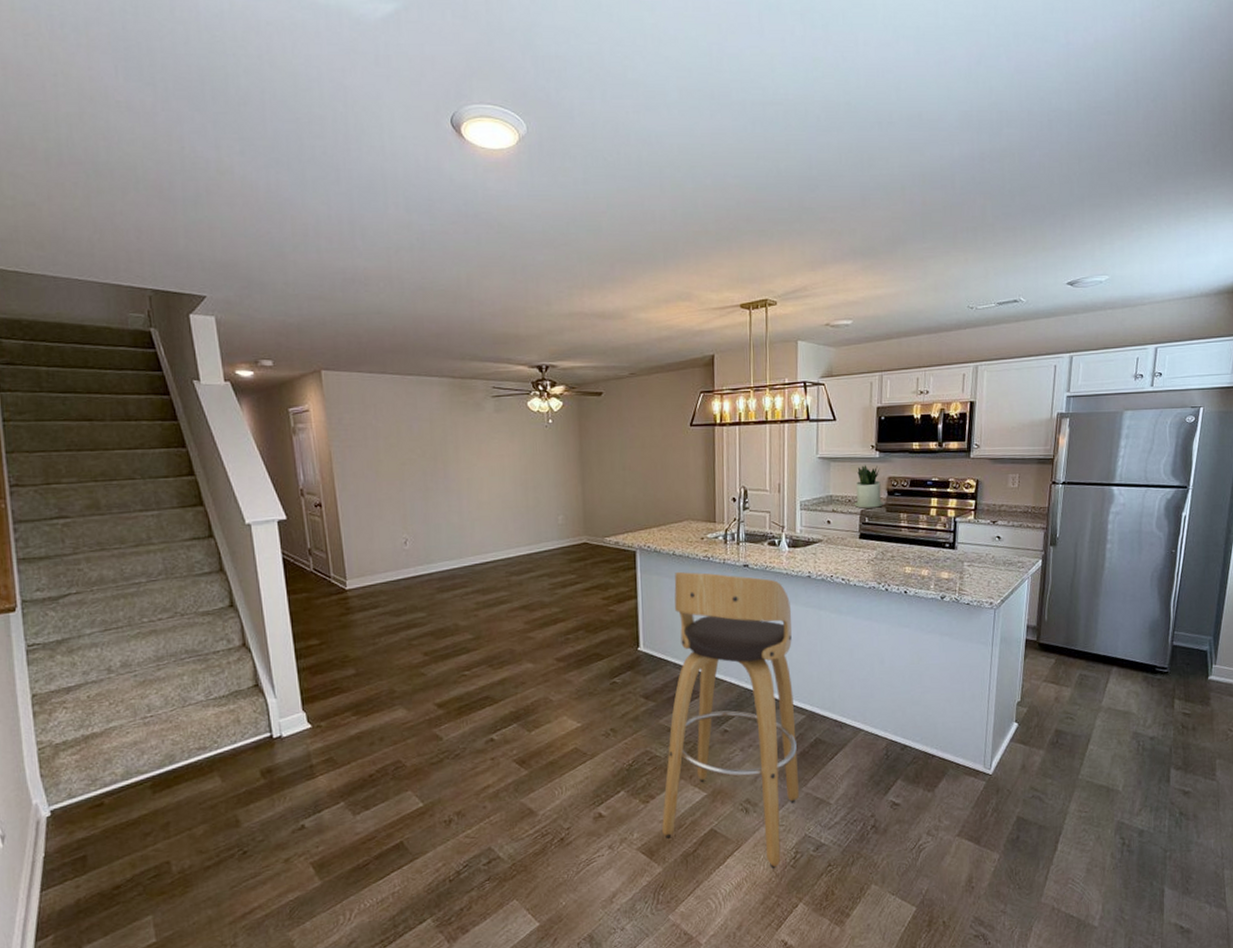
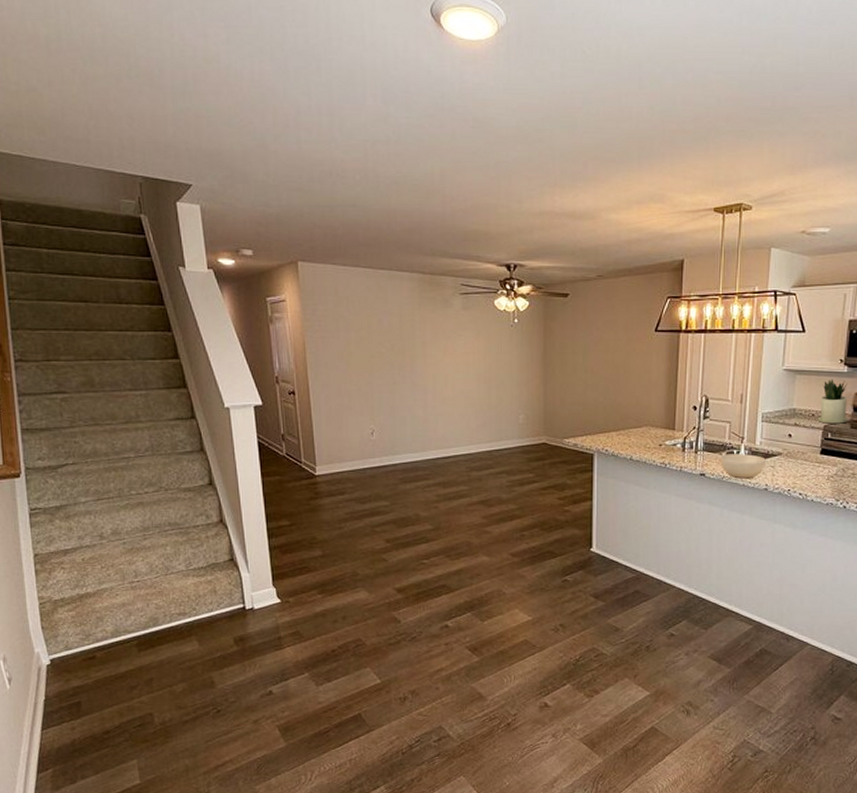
bar stool: present [661,571,799,868] -> none [603,476,746,769]
bowl: none [762,542,808,568] -> present [720,454,767,479]

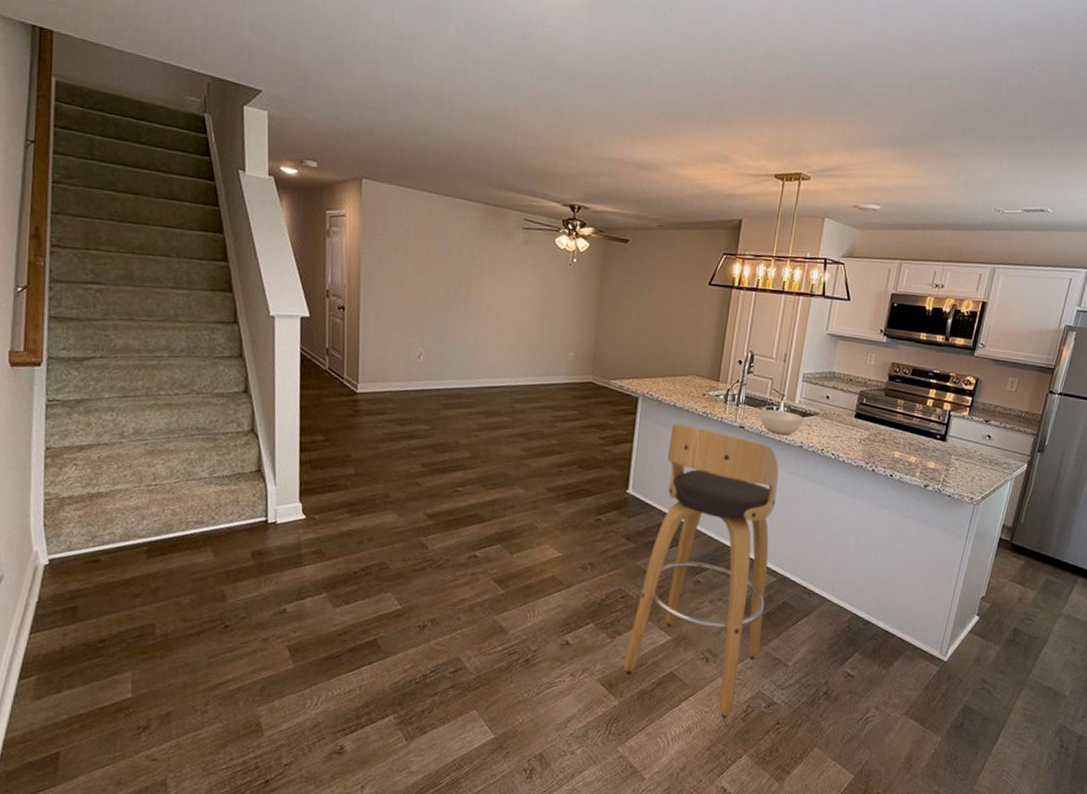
bar stool: none [603,476,746,769] -> present [623,422,779,718]
planter: present [817,378,849,424] -> none [854,347,885,391]

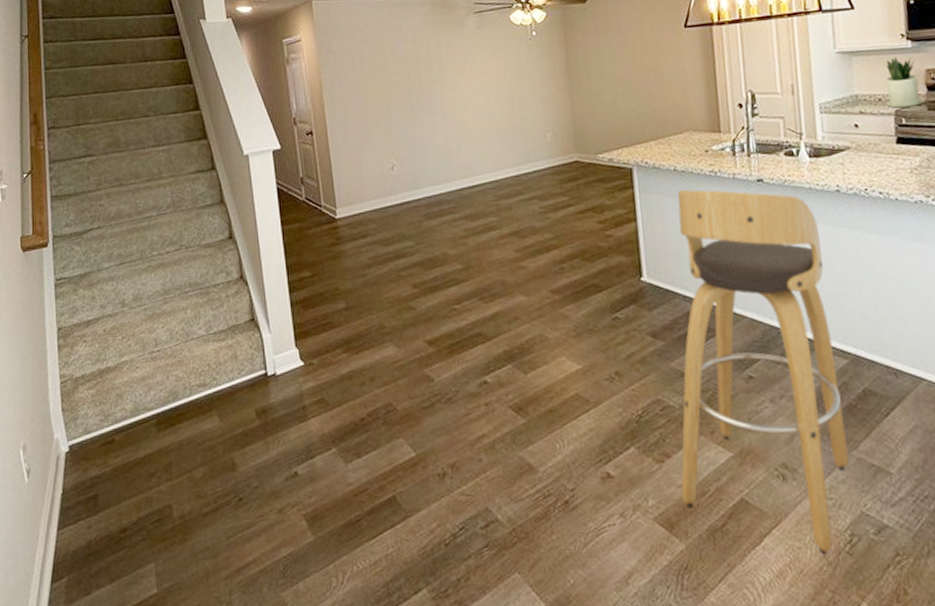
bowl: present [759,409,804,435] -> none [777,151,834,181]
planter: none [854,347,885,391] -> present [885,56,924,108]

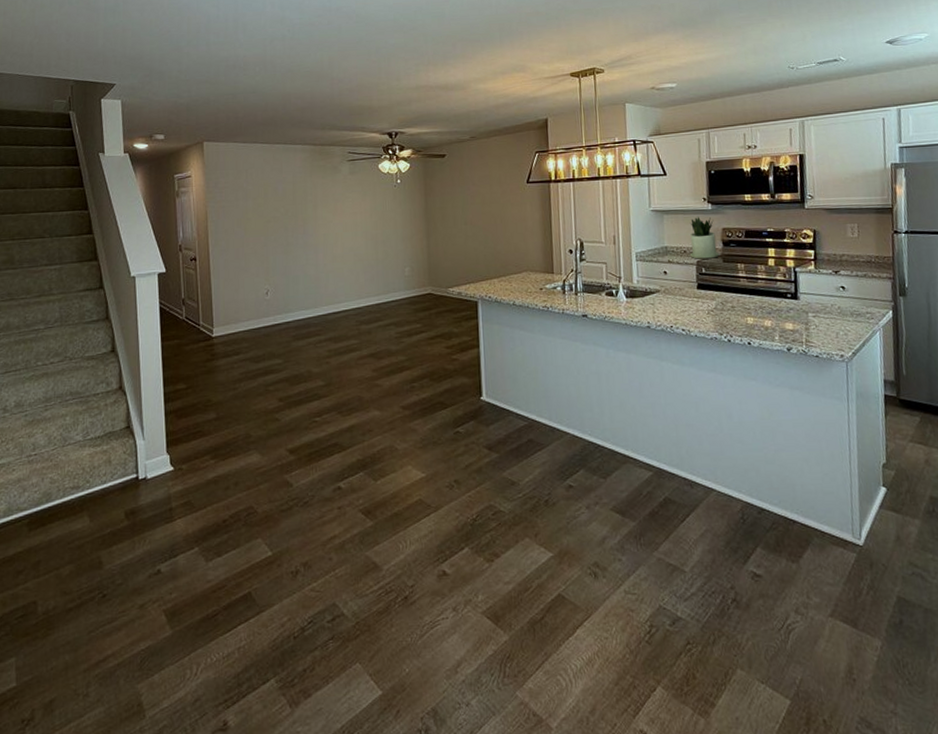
bar stool: present [677,189,849,554] -> none [506,321,651,643]

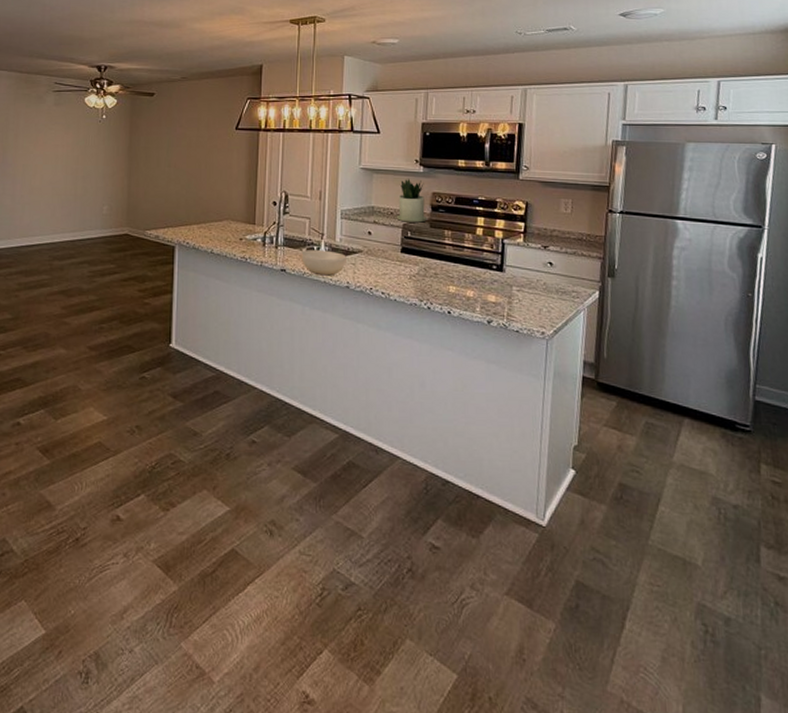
bowl: none [600,293,646,318] -> present [300,250,348,276]

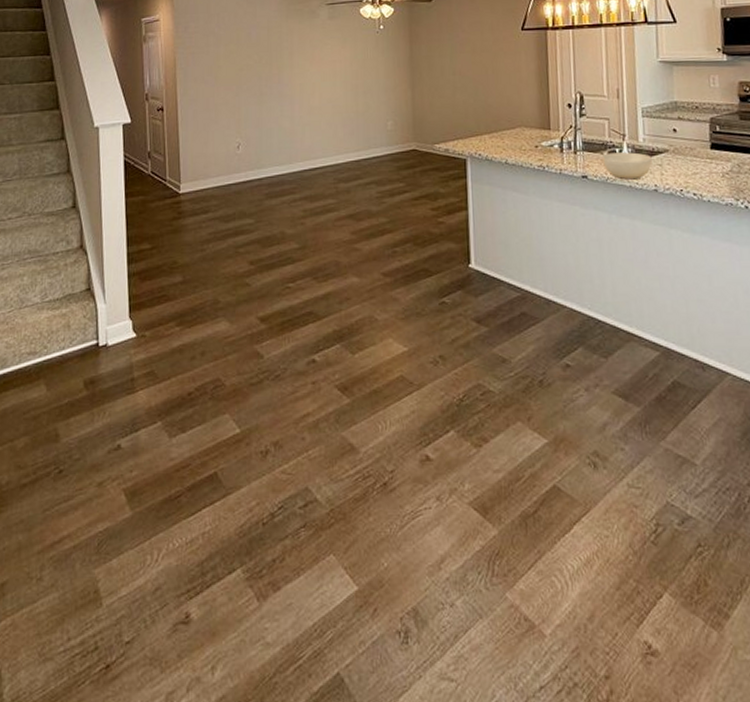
planter: present [396,178,428,223] -> none [702,68,737,116]

